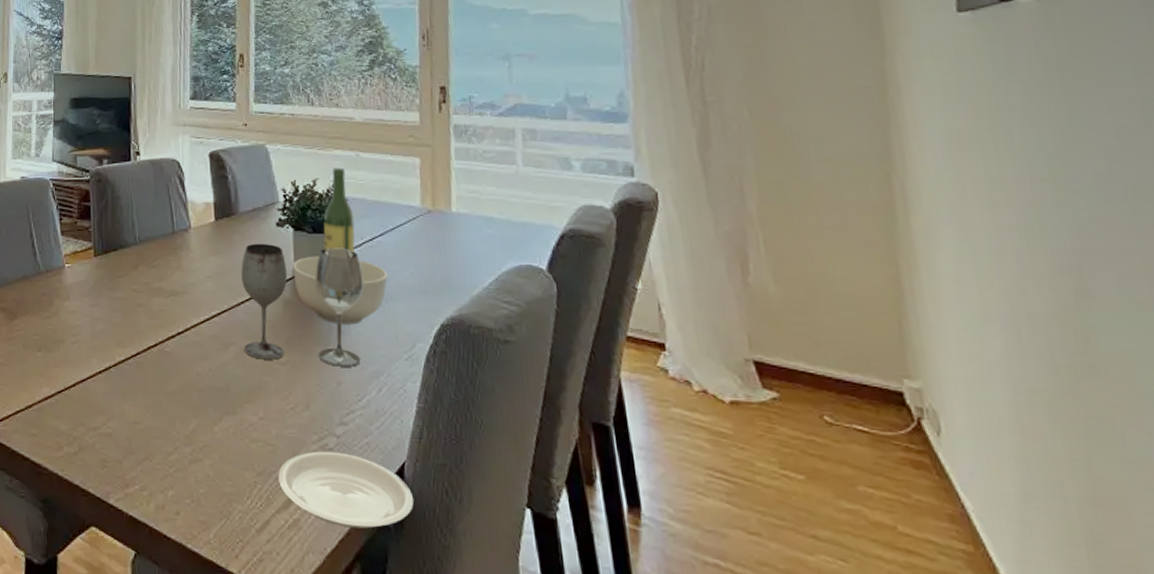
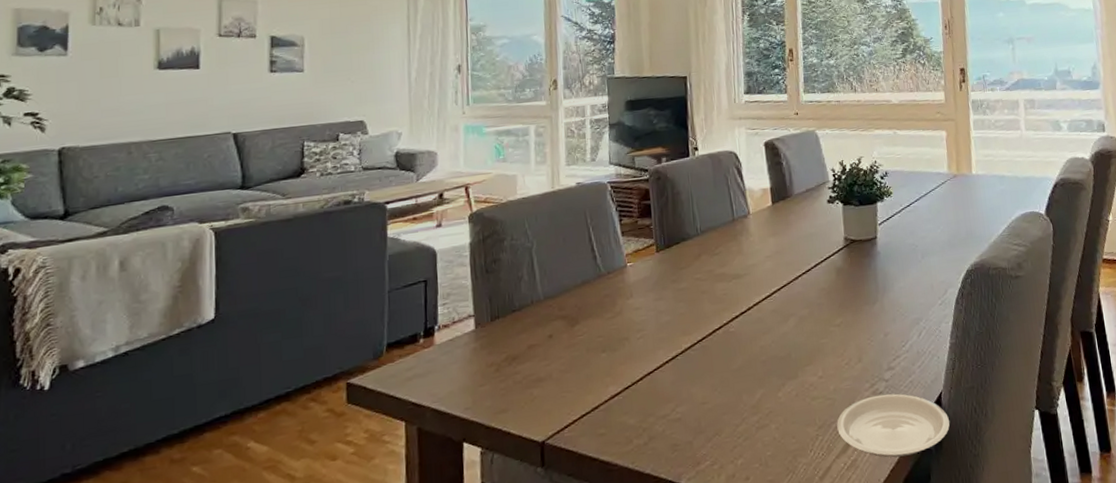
wineglass: present [241,243,364,367] -> none [797,216,904,325]
bowl: present [292,256,388,324] -> none [843,224,923,283]
wine bottle: present [323,167,355,253] -> none [868,145,896,220]

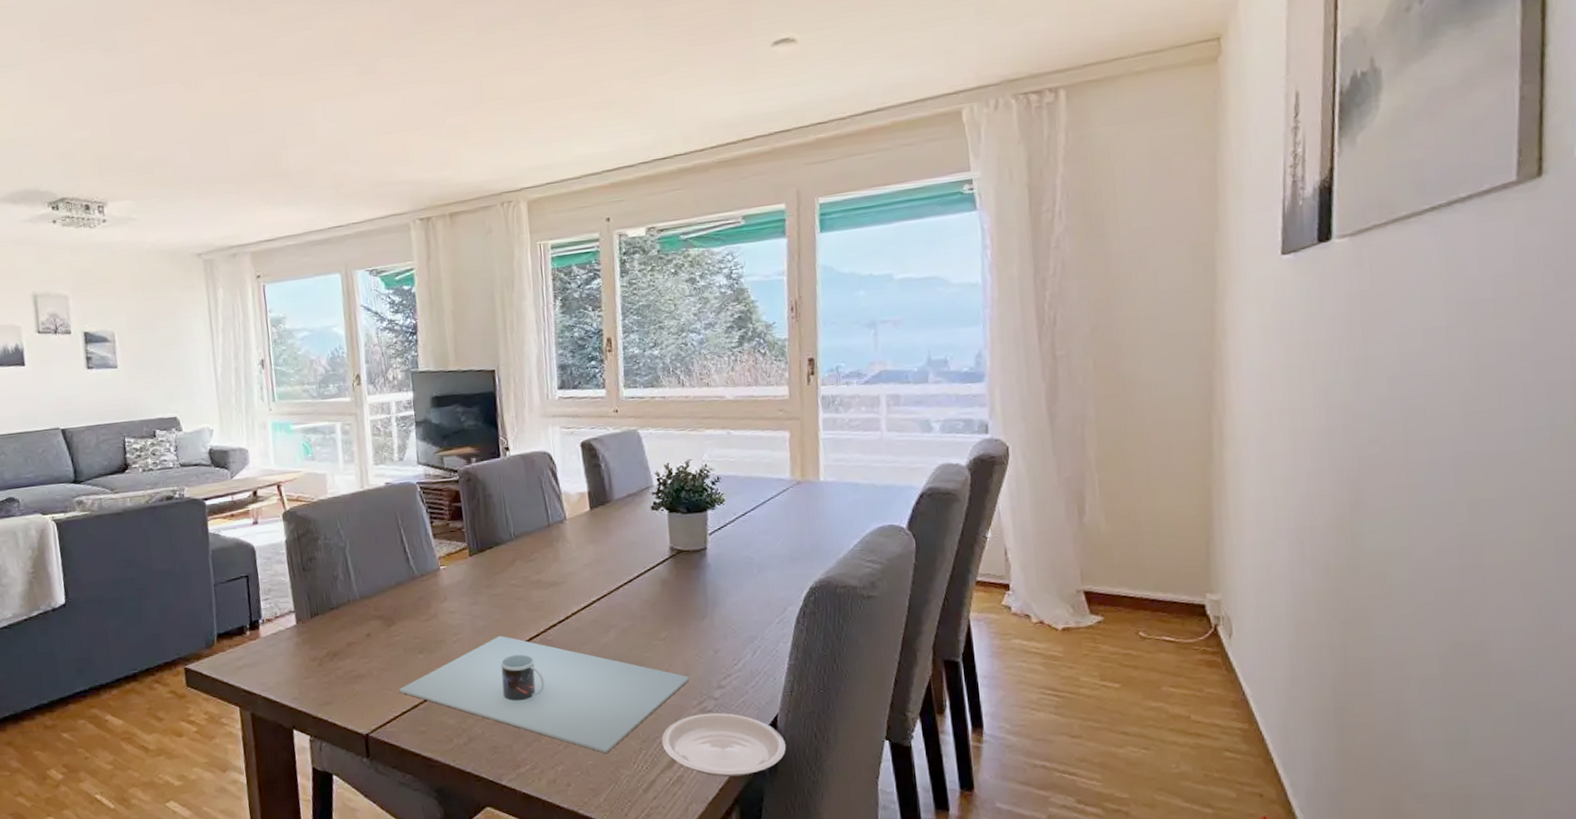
place setting: none [579,329,862,443] -> present [399,635,690,754]

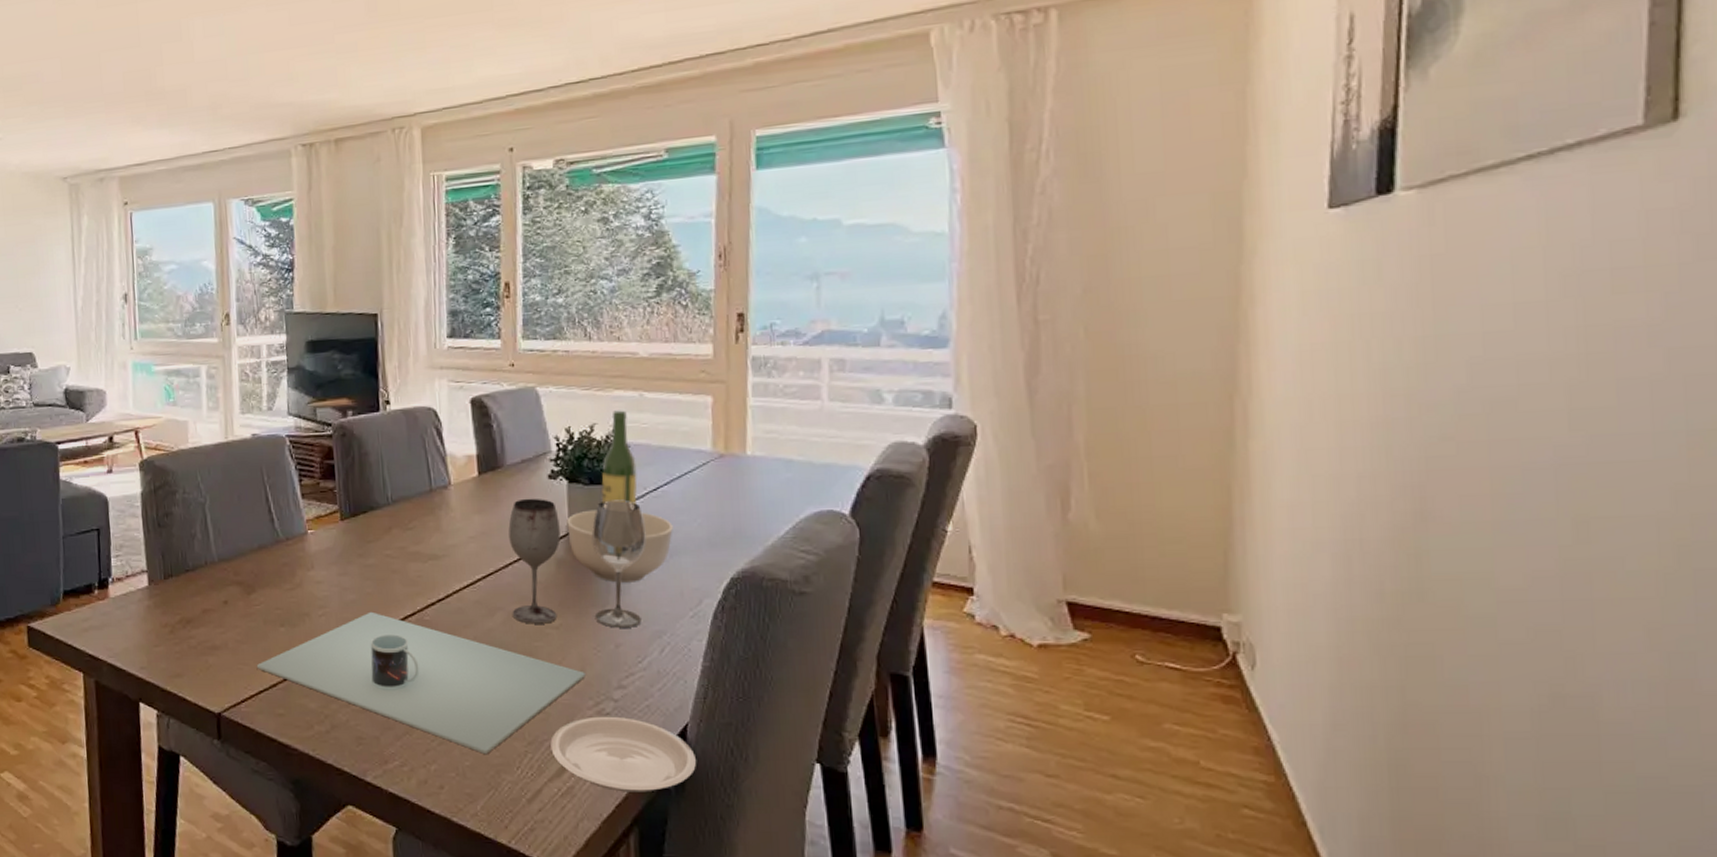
wineglass: none [618,525,737,638] -> present [508,498,646,628]
bowl: none [668,534,760,597] -> present [567,509,673,583]
wine bottle: none [697,447,729,529] -> present [601,410,637,505]

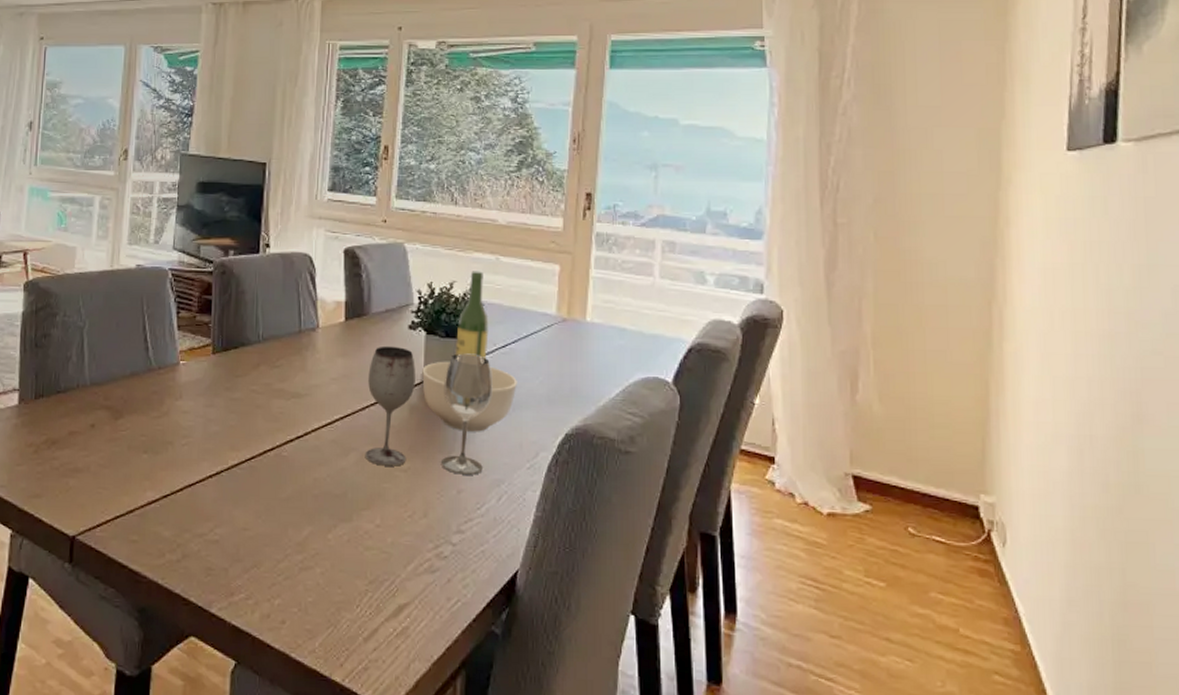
place setting: present [256,611,585,755] -> none [115,444,428,592]
plate: present [550,716,697,792] -> none [390,559,524,636]

